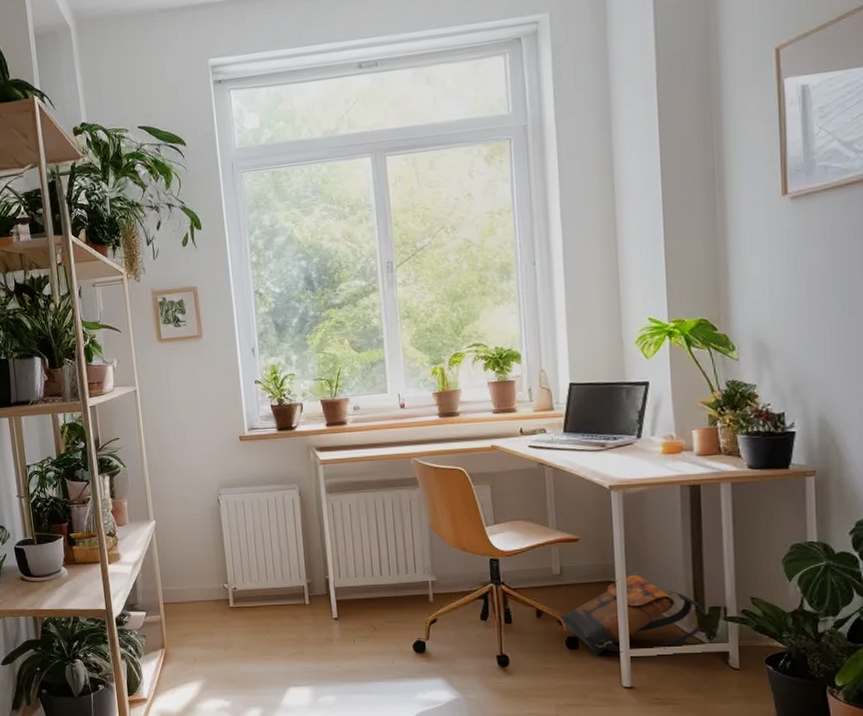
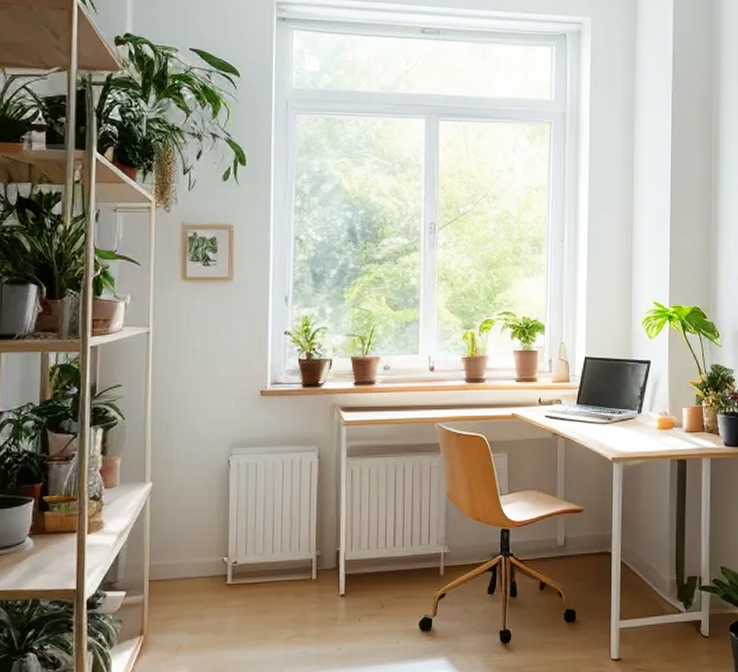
backpack: present [561,574,706,655] -> none [562,545,685,628]

